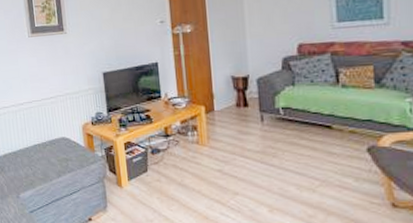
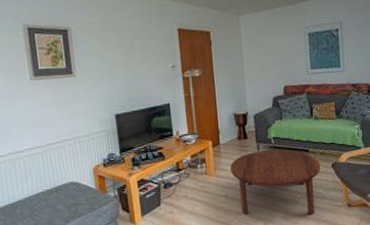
coffee table: none [227,122,350,209] -> present [230,149,321,215]

